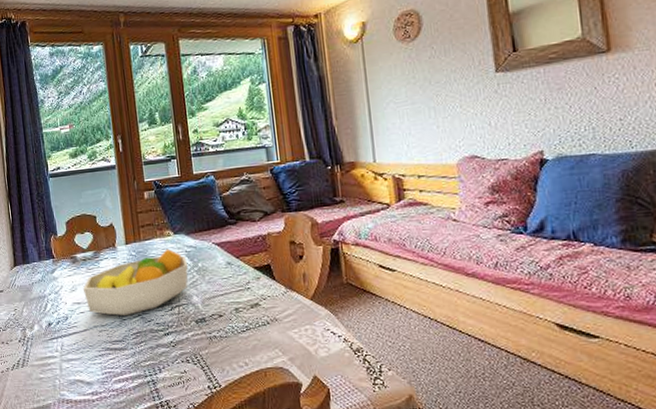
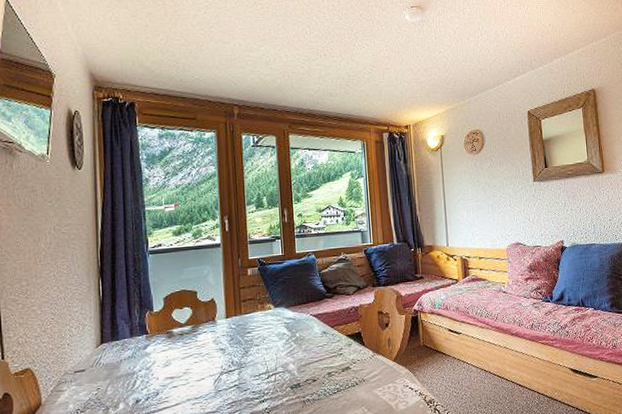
fruit bowl: present [82,248,188,316] -> none [177,321,287,388]

